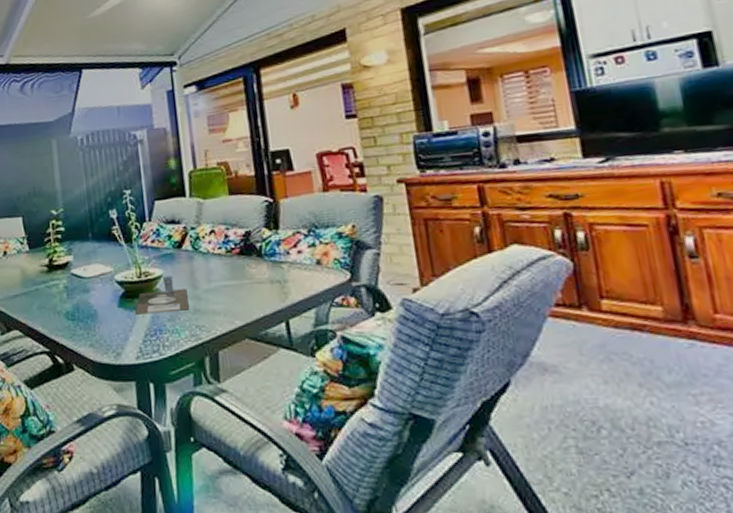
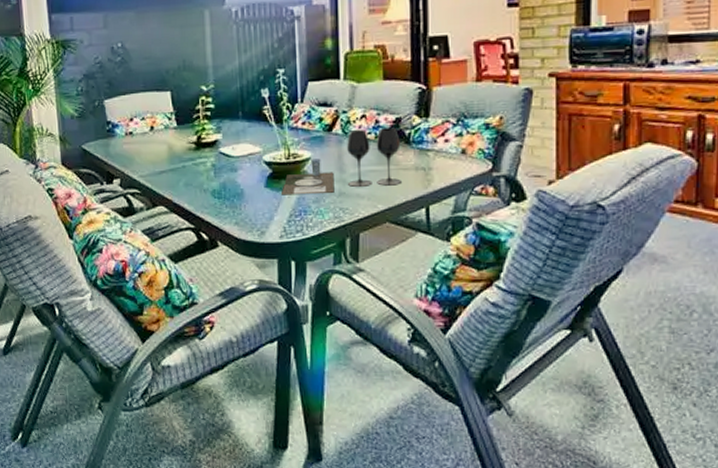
wine glass: none [198,241,257,303] -> present [347,127,401,187]

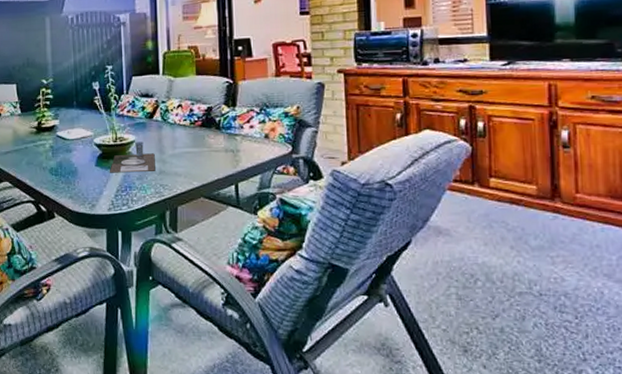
wine glass: present [347,127,401,187] -> none [166,115,213,166]

